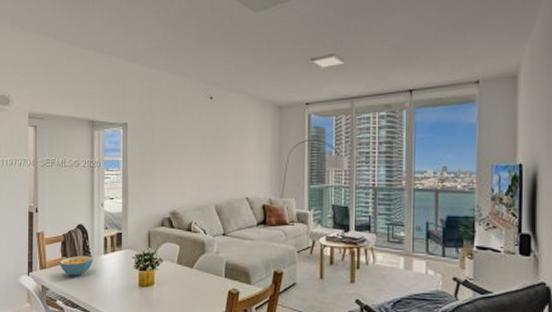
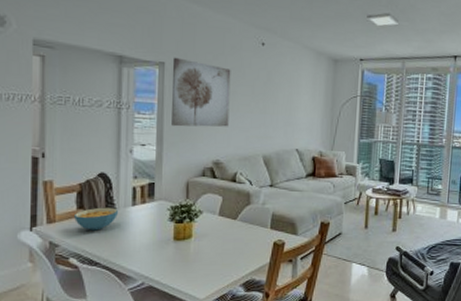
wall art: none [133,118,183,181] -> present [171,57,231,127]

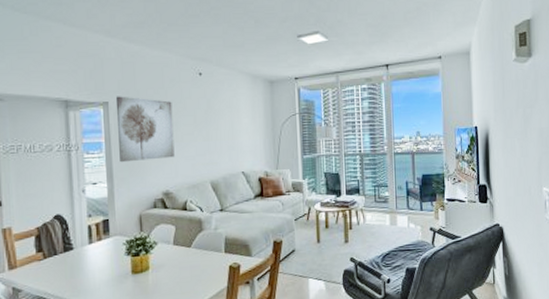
cereal bowl: present [74,207,119,231] -> none [34,247,77,272]

